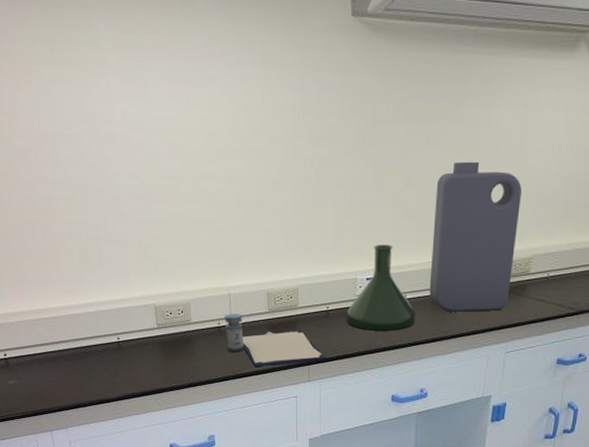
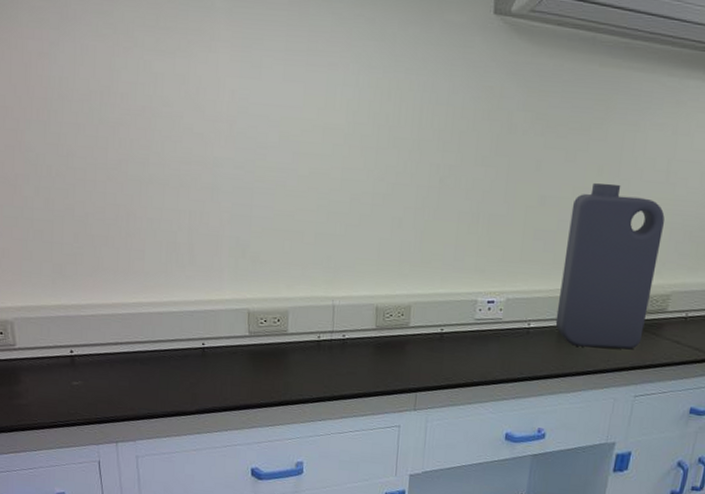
medicine: present [225,313,243,352] -> none [325,327,346,371]
notepad: present [242,330,326,367] -> none [343,351,436,390]
flask: present [346,244,416,331] -> none [461,264,539,362]

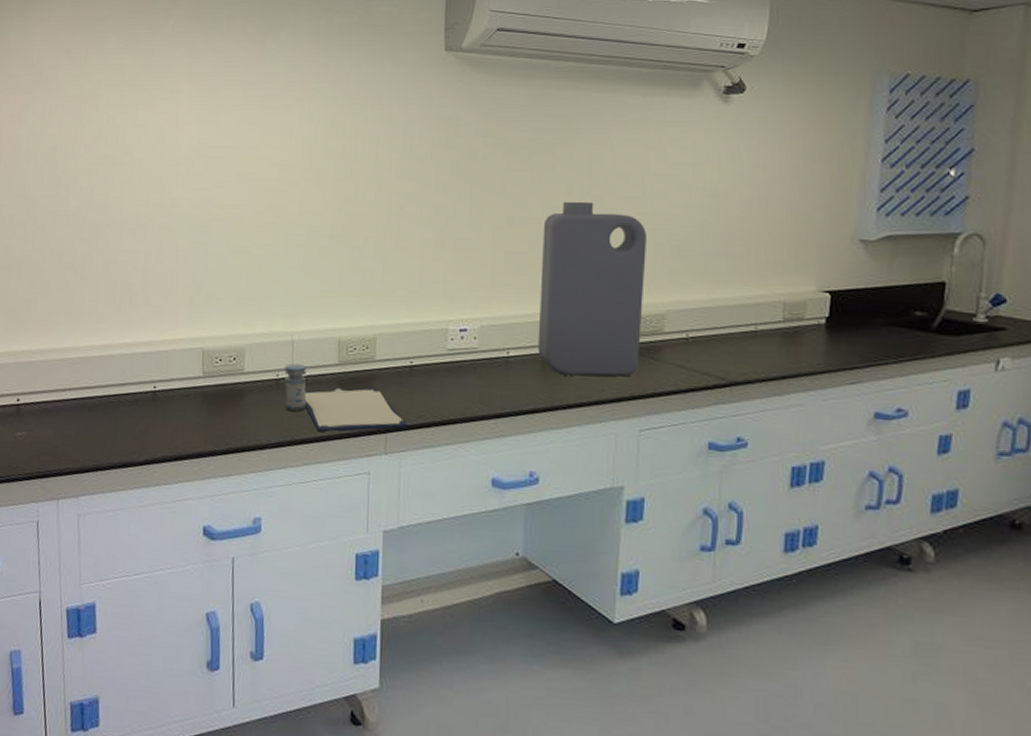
medicine: none [325,327,346,371] -> present [284,364,307,411]
notepad: none [343,351,436,390] -> present [304,388,408,432]

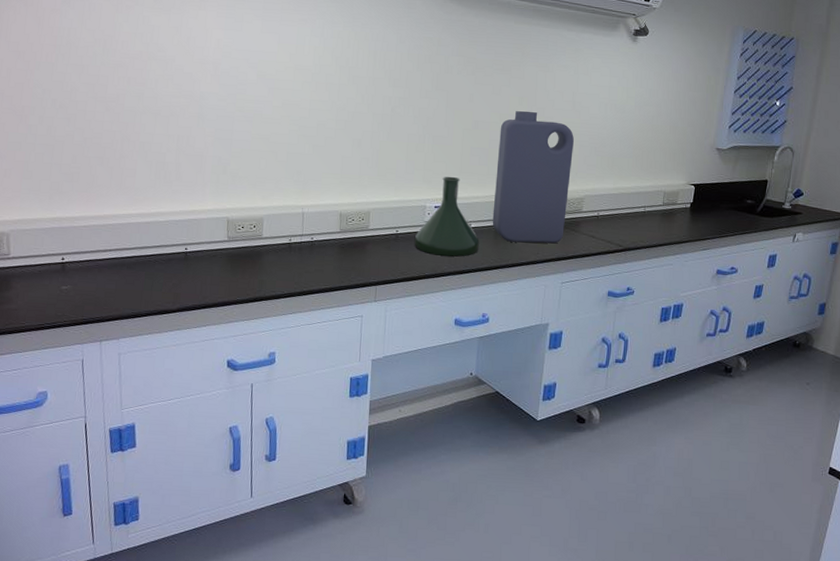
medicine: present [284,364,307,411] -> none [295,231,314,269]
notepad: present [304,388,408,432] -> none [311,250,393,285]
flask: none [434,290,521,395] -> present [414,176,479,257]

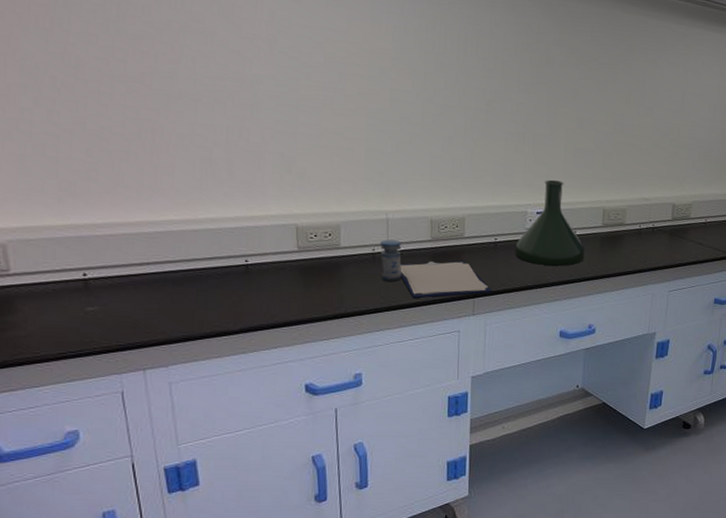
medicine: none [295,231,314,269] -> present [380,239,402,281]
notepad: none [311,250,393,285] -> present [400,260,492,299]
container: present [492,111,574,244] -> none [598,110,683,251]

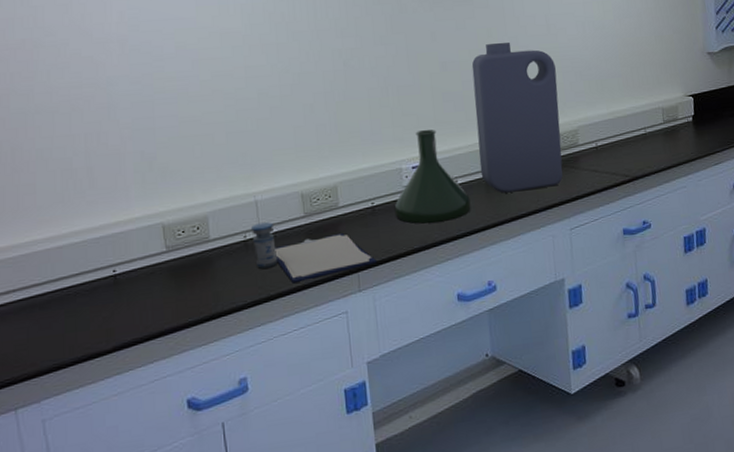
container: none [598,110,683,251] -> present [471,43,563,193]

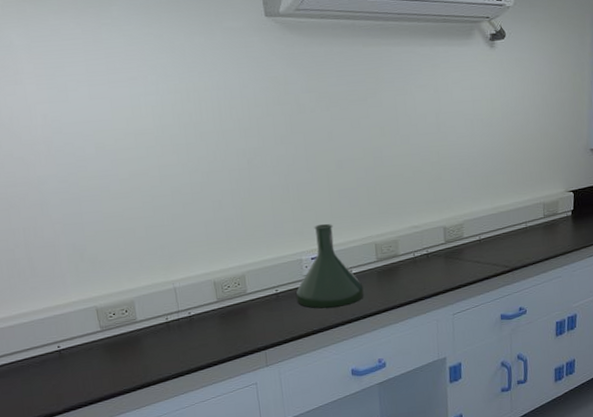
medicine: present [251,222,277,269] -> none [172,306,195,346]
notepad: present [275,232,377,283] -> none [193,316,281,359]
container: present [471,43,563,193] -> none [365,141,448,282]

